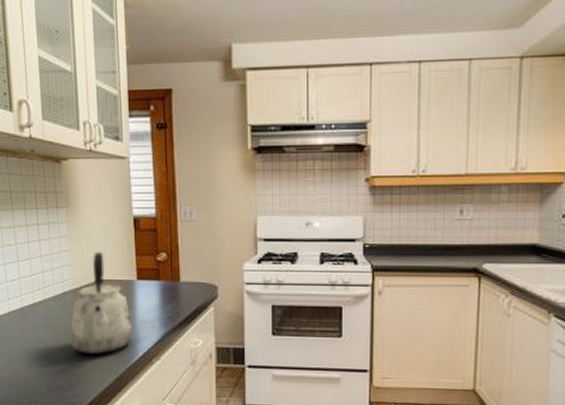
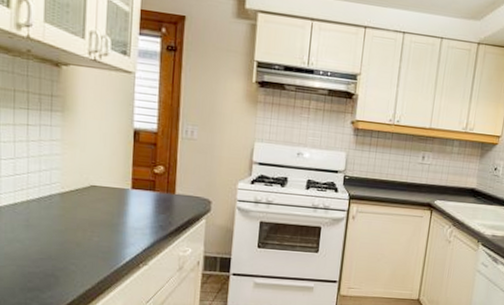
kettle: present [70,252,134,355] -> none [52,159,122,258]

